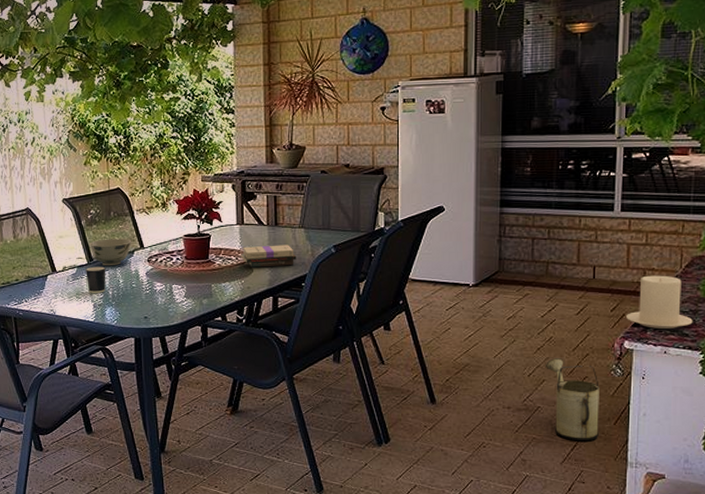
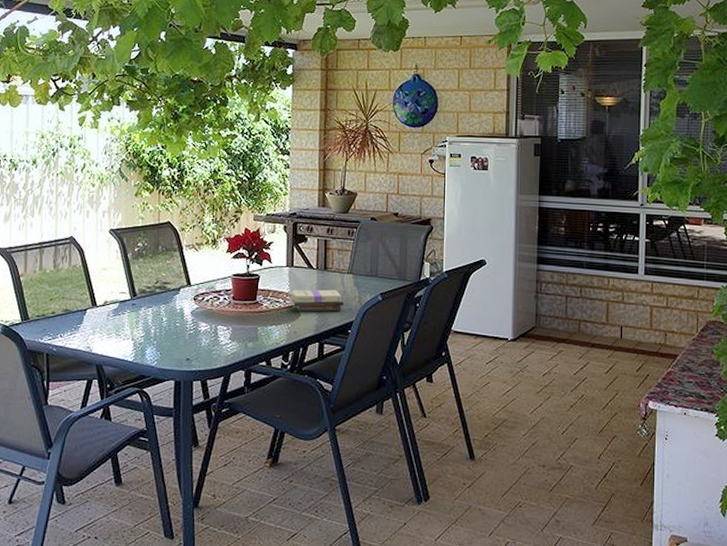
mug: present [85,266,106,293] -> none [128,302,150,331]
bowl: present [89,238,132,265] -> none [134,274,179,302]
watering can: present [546,358,599,443] -> none [578,416,627,504]
candle: present [626,275,693,329] -> none [650,337,709,390]

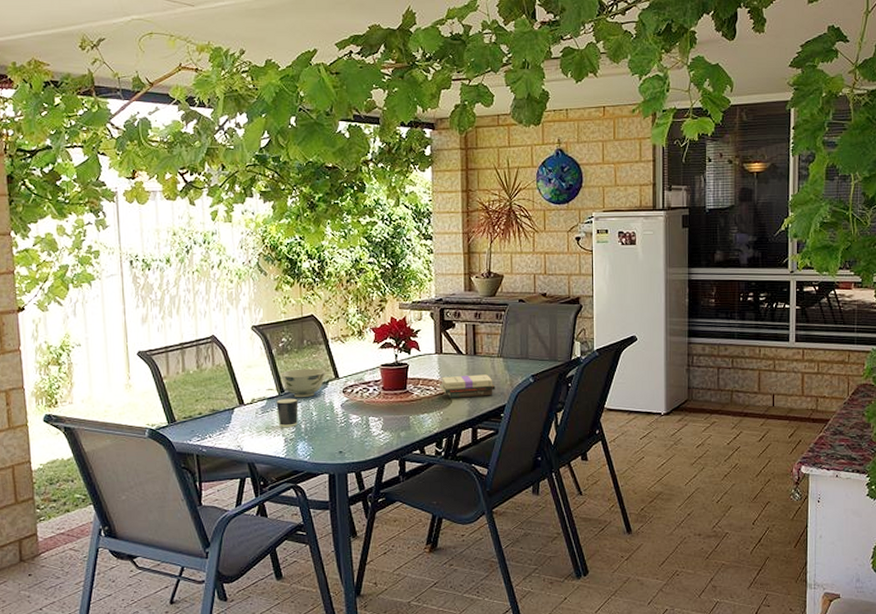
mug: none [128,302,150,331] -> present [276,398,299,427]
bowl: none [134,274,179,302] -> present [280,368,326,397]

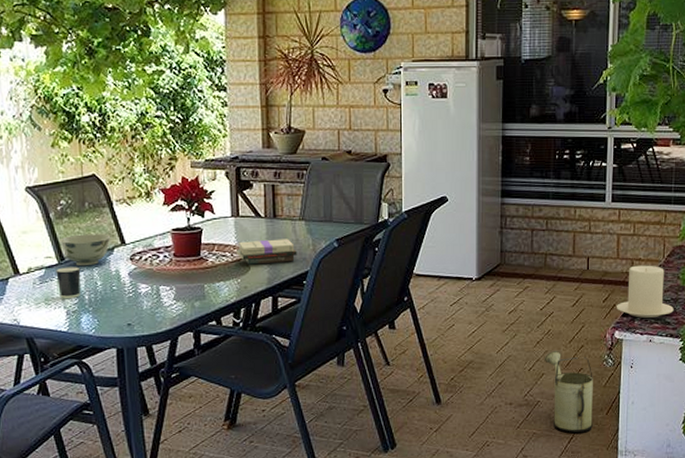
watering can: none [732,484,781,567] -> present [545,351,593,435]
candle: none [802,402,860,454] -> present [617,265,674,318]

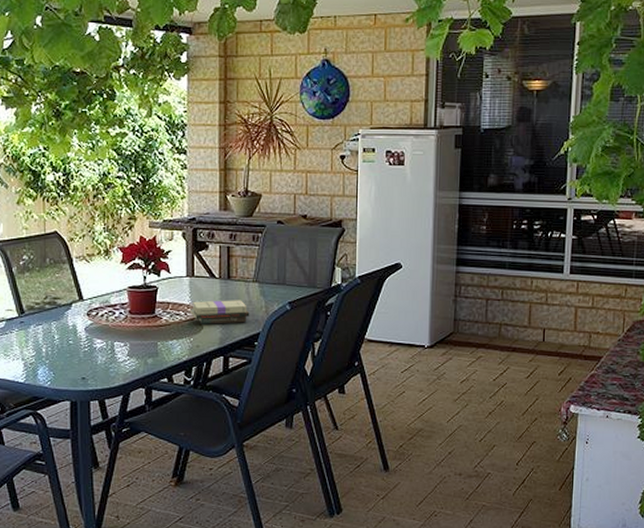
mug: present [56,267,81,298] -> none [16,320,40,350]
bowl: present [60,233,111,265] -> none [21,289,70,319]
watering can: present [545,351,593,435] -> none [496,423,546,509]
candle: present [617,265,674,318] -> none [573,339,633,393]

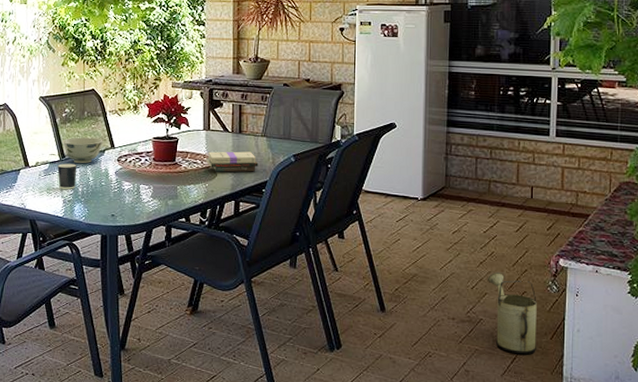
mug: none [16,320,40,350] -> present [57,163,77,189]
bowl: none [21,289,70,319] -> present [62,137,103,163]
watering can: none [496,423,546,509] -> present [488,273,537,356]

